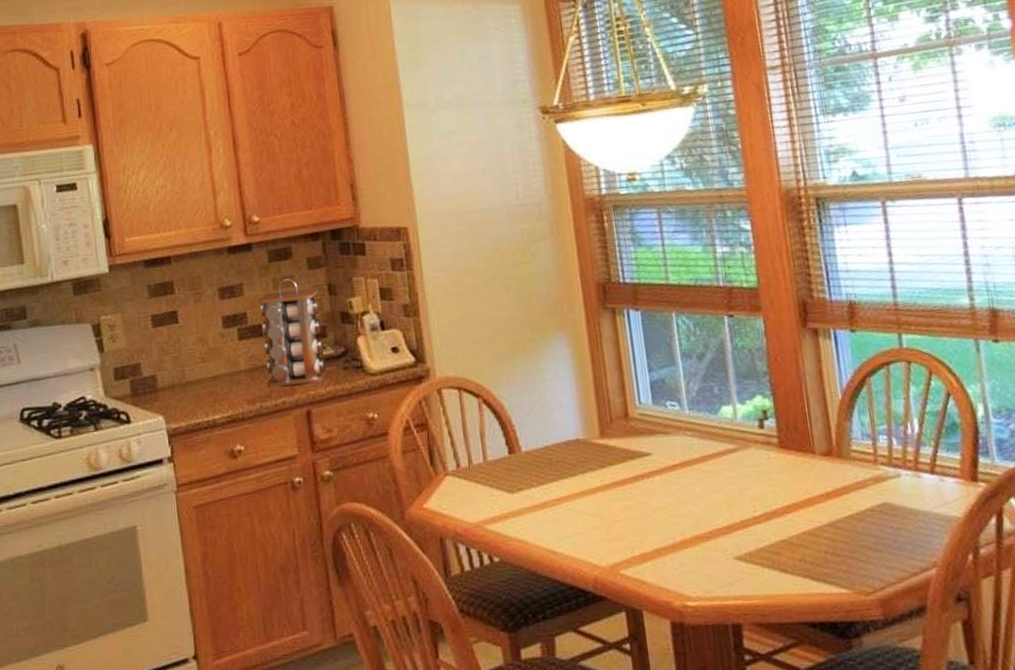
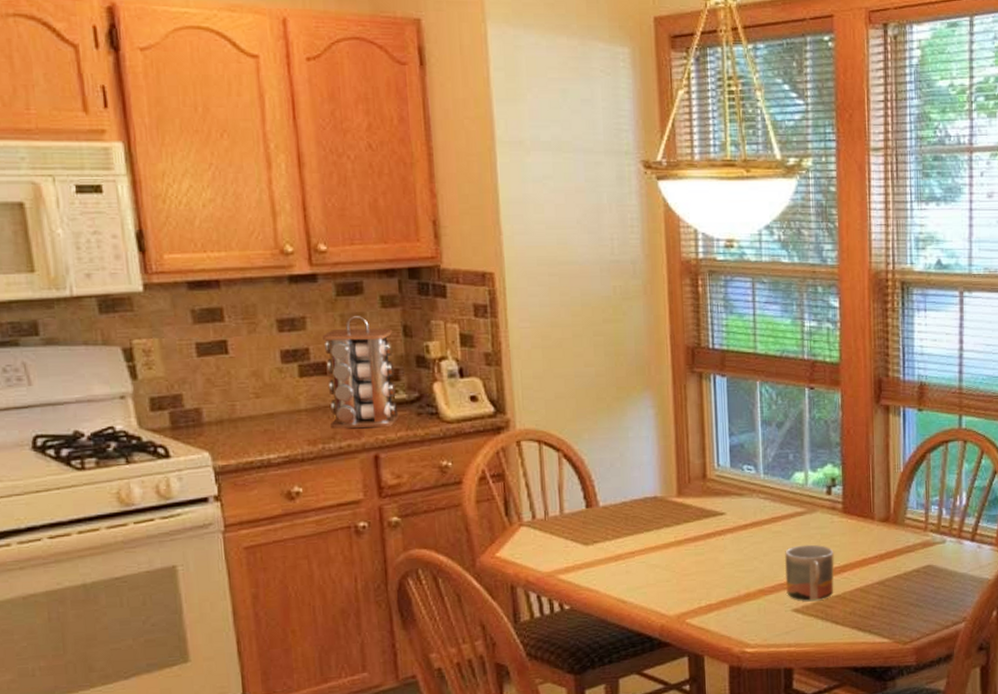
mug: none [719,484,779,547] -> present [785,544,834,601]

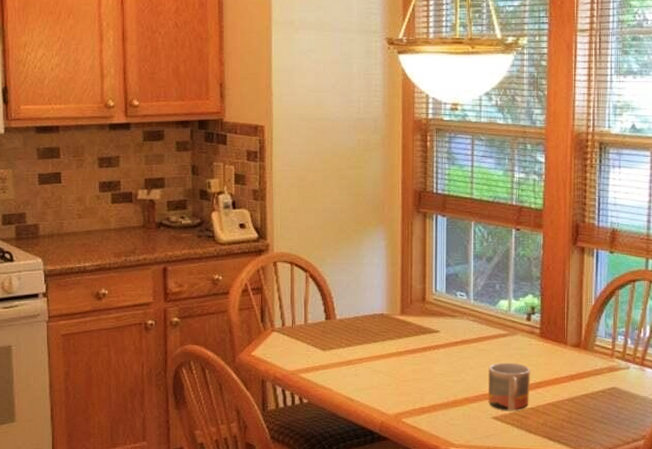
spice rack: present [321,315,399,430] -> none [130,156,184,247]

